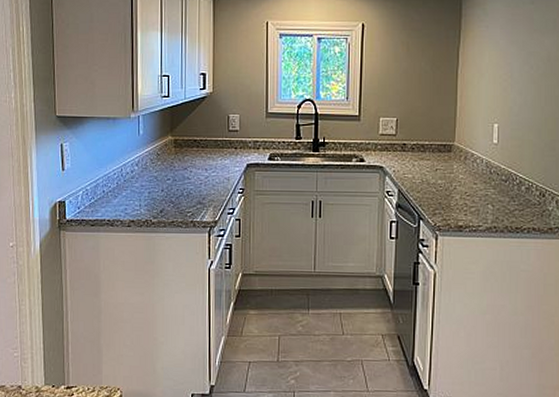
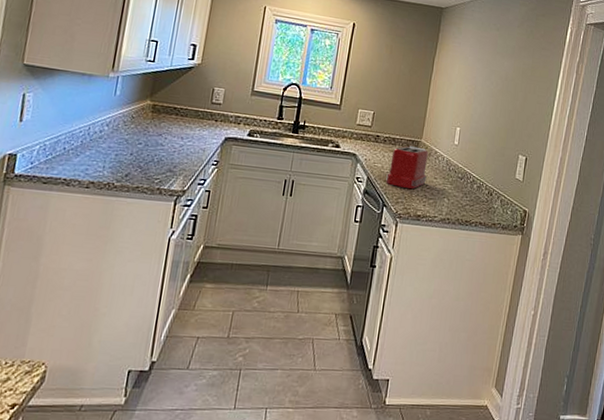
toaster: none [419,151,465,199] -> present [386,145,428,190]

